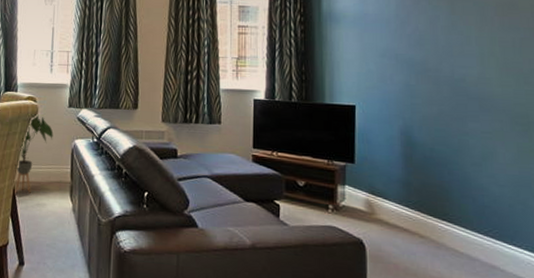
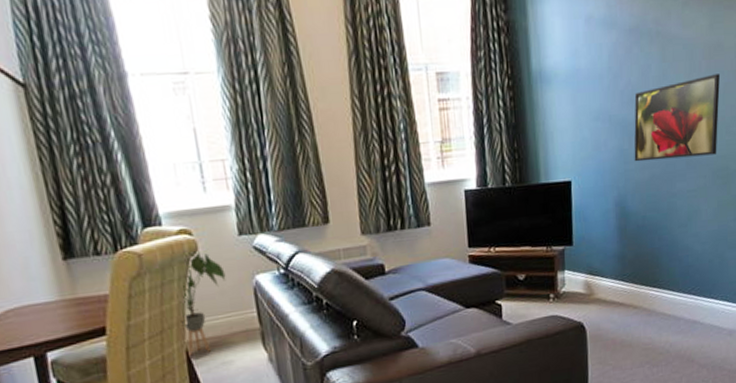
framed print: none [421,29,516,102] -> present [634,74,720,162]

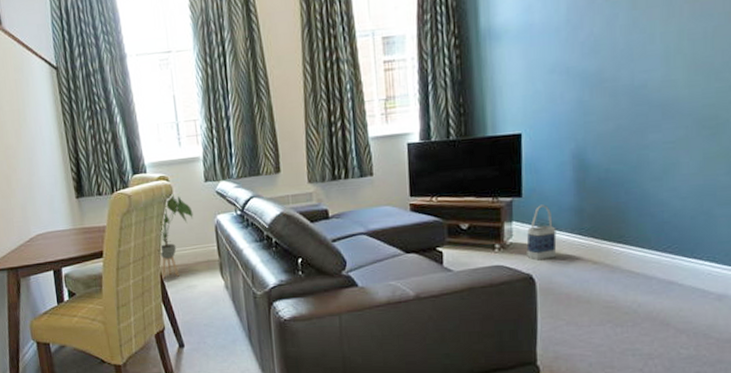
bag: none [577,252,603,308] -> present [526,204,557,261]
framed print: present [634,74,720,162] -> none [596,17,707,114]

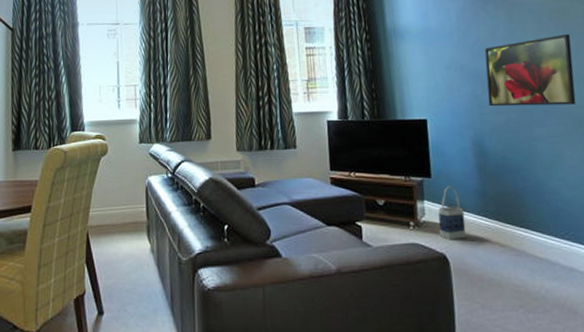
house plant: present [158,194,194,279] -> none [88,153,126,238]
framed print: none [596,17,707,114] -> present [484,34,576,107]

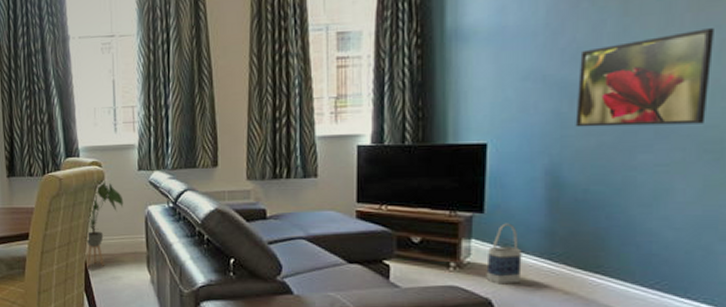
house plant: none [88,153,126,238] -> present [85,181,124,267]

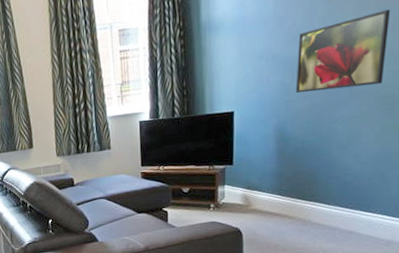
bag: present [486,223,522,285] -> none [236,170,260,217]

